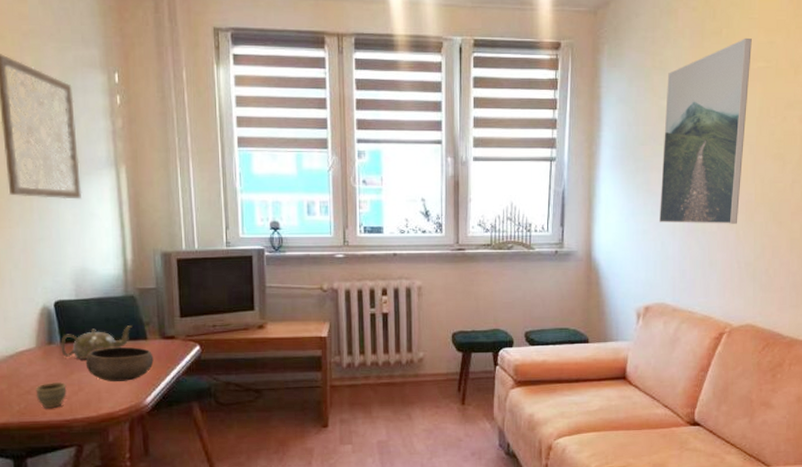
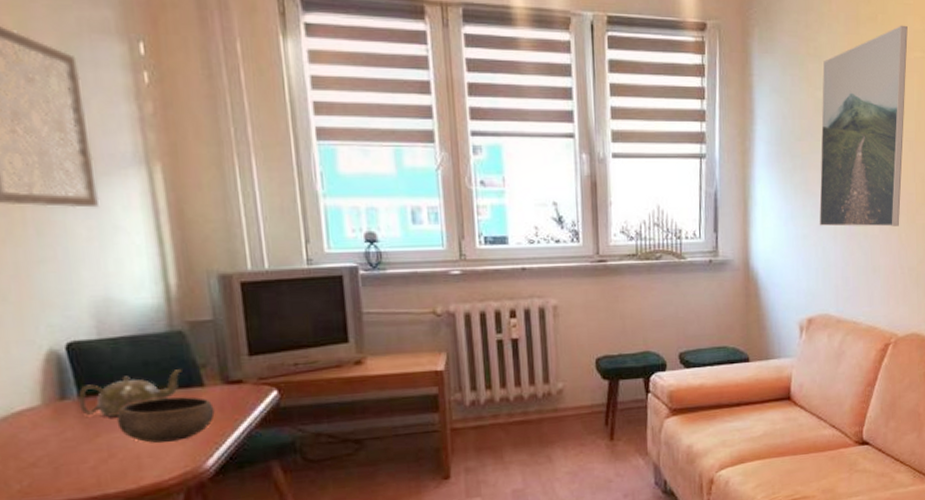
cup: present [35,381,67,408] -> none [44,447,92,484]

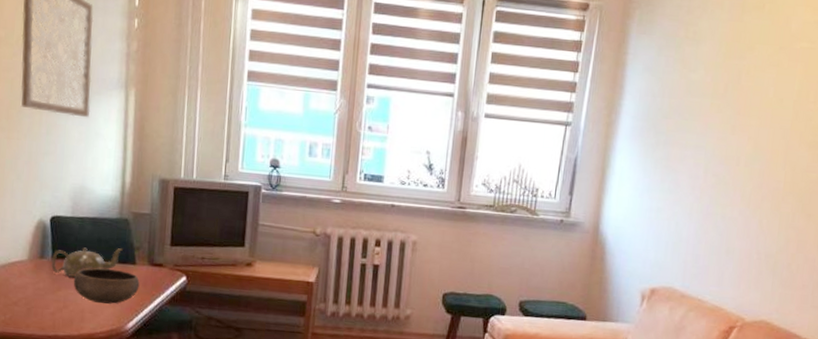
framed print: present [819,25,908,227] -> none [675,15,797,212]

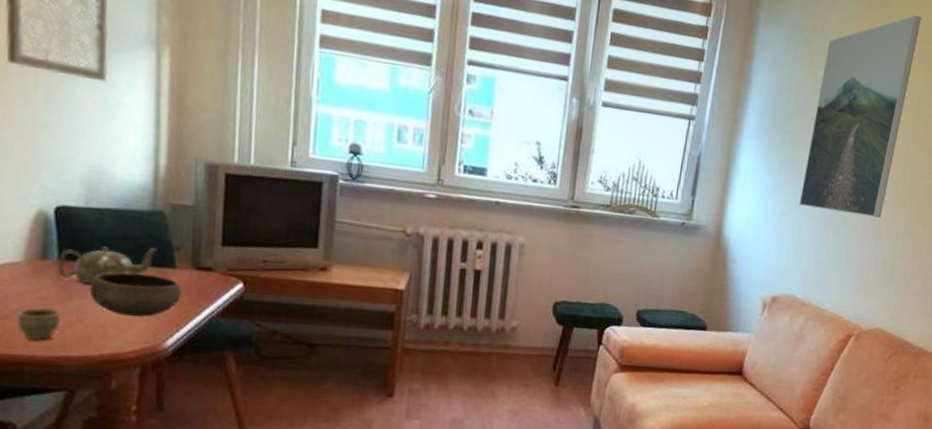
cup: none [22,296,52,322] -> present [17,307,61,340]
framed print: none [675,15,797,212] -> present [798,14,921,218]

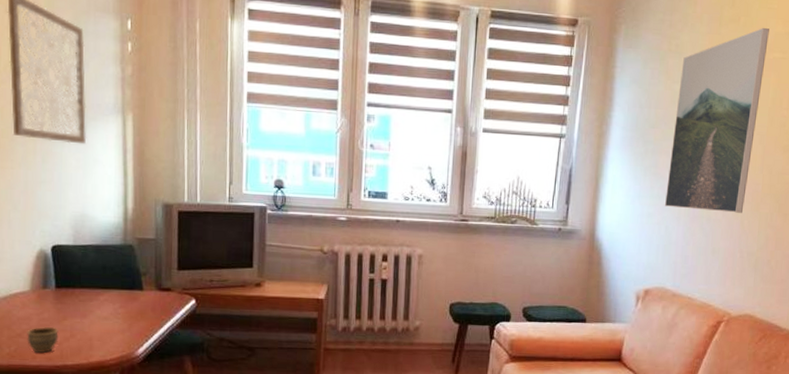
teapot: present [58,246,158,284] -> none [55,275,129,307]
bowl: present [89,272,182,317] -> none [79,295,148,331]

